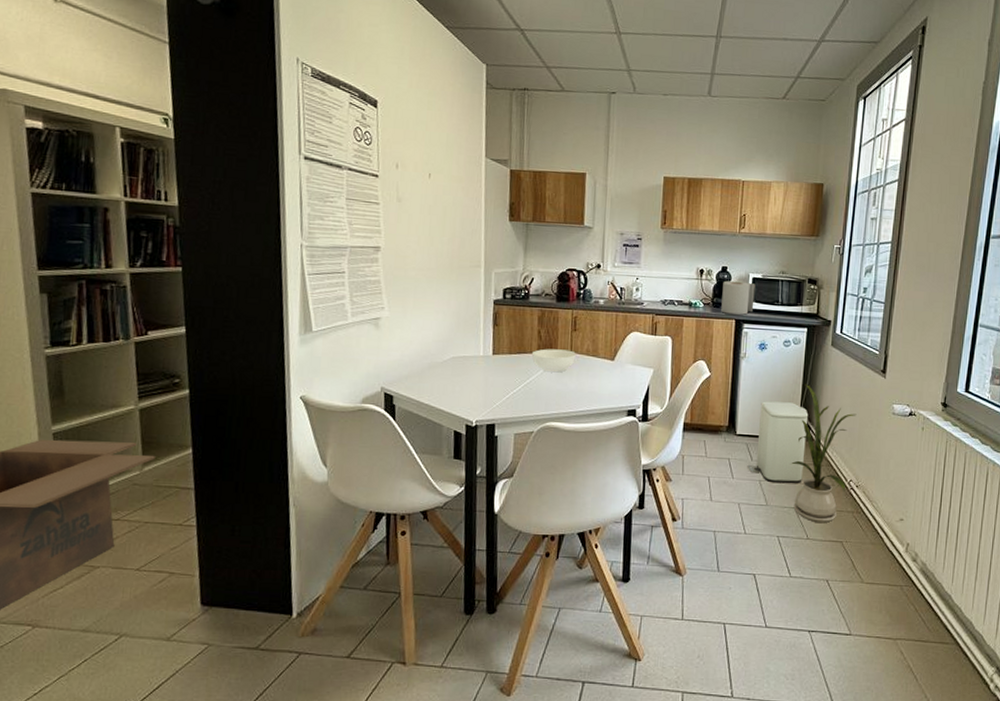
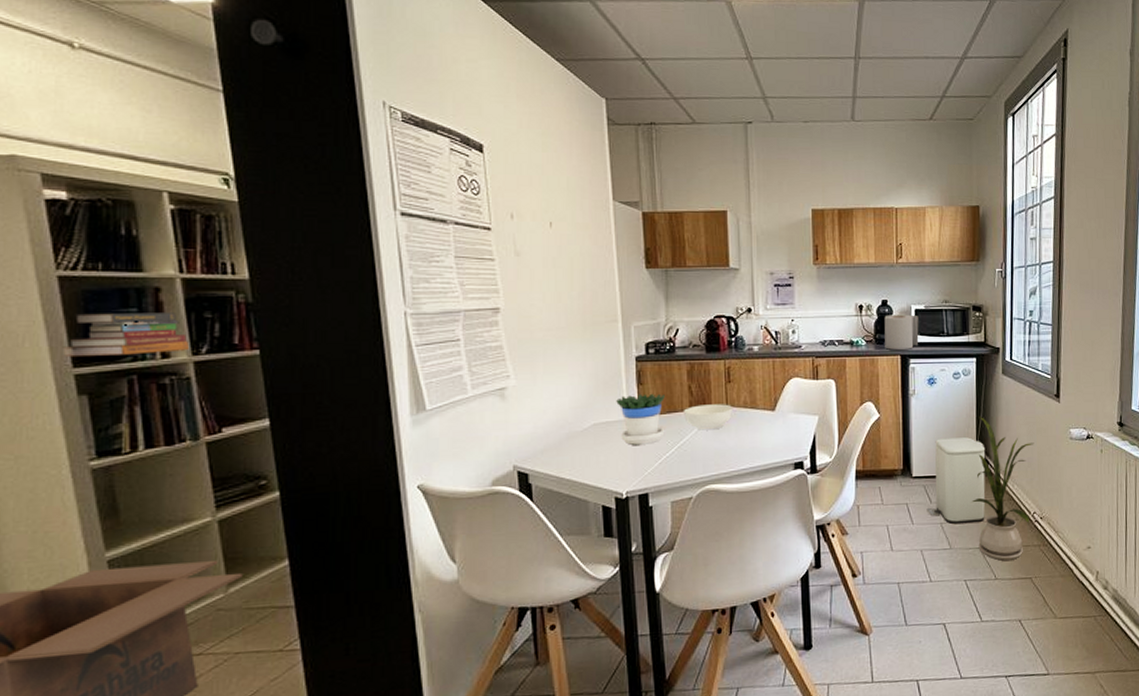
books: none [31,225,128,264] -> present [62,313,190,358]
flowerpot: none [474,334,516,380] -> present [616,393,665,445]

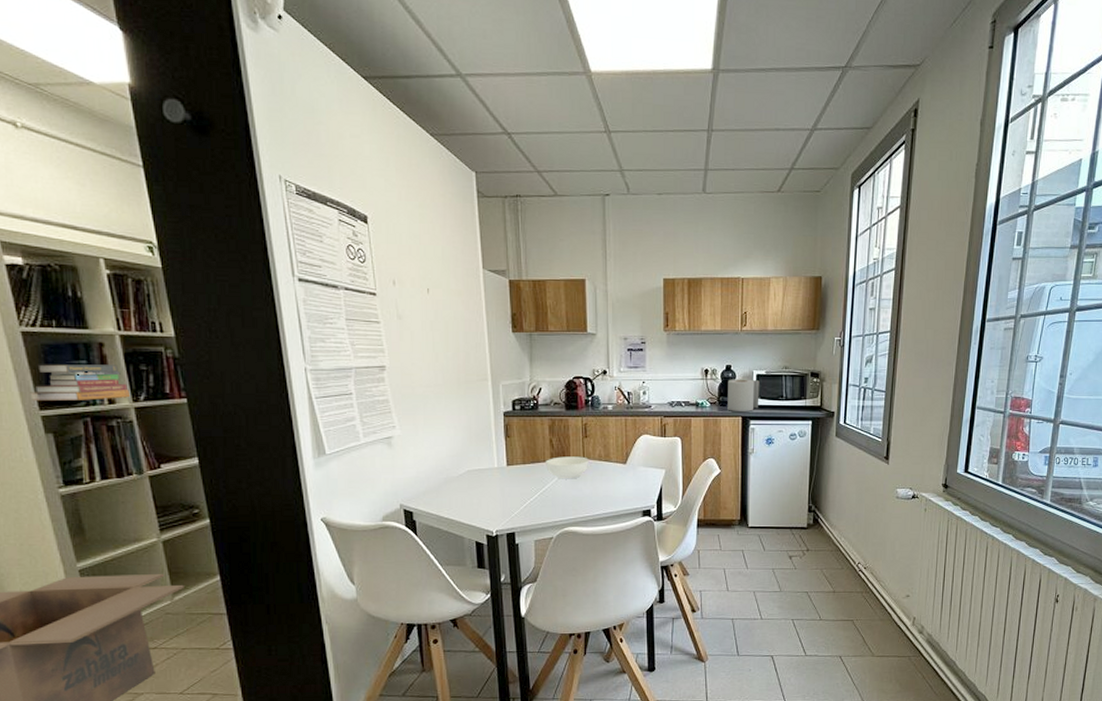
flowerpot: present [616,393,665,445] -> none [487,445,529,490]
pedal bin: present [926,437,986,525] -> none [760,493,817,571]
house plant: present [972,417,1034,561] -> none [802,475,862,604]

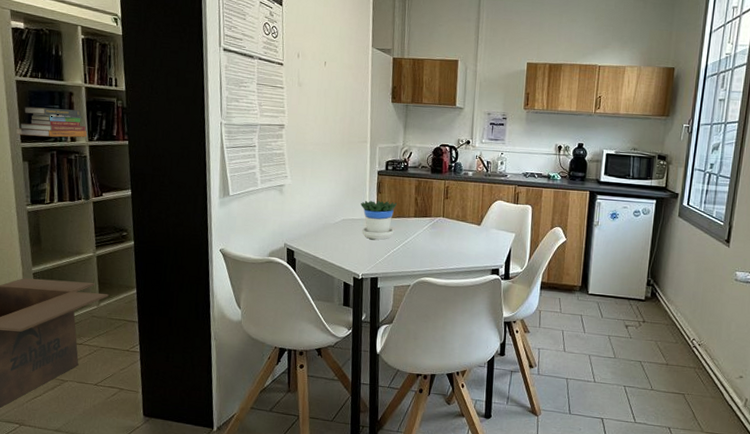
flowerpot: none [487,445,529,490] -> present [361,200,397,240]
bowl: present [545,456,590,479] -> none [409,214,448,235]
paper towel roll: present [727,379,760,413] -> none [577,156,609,188]

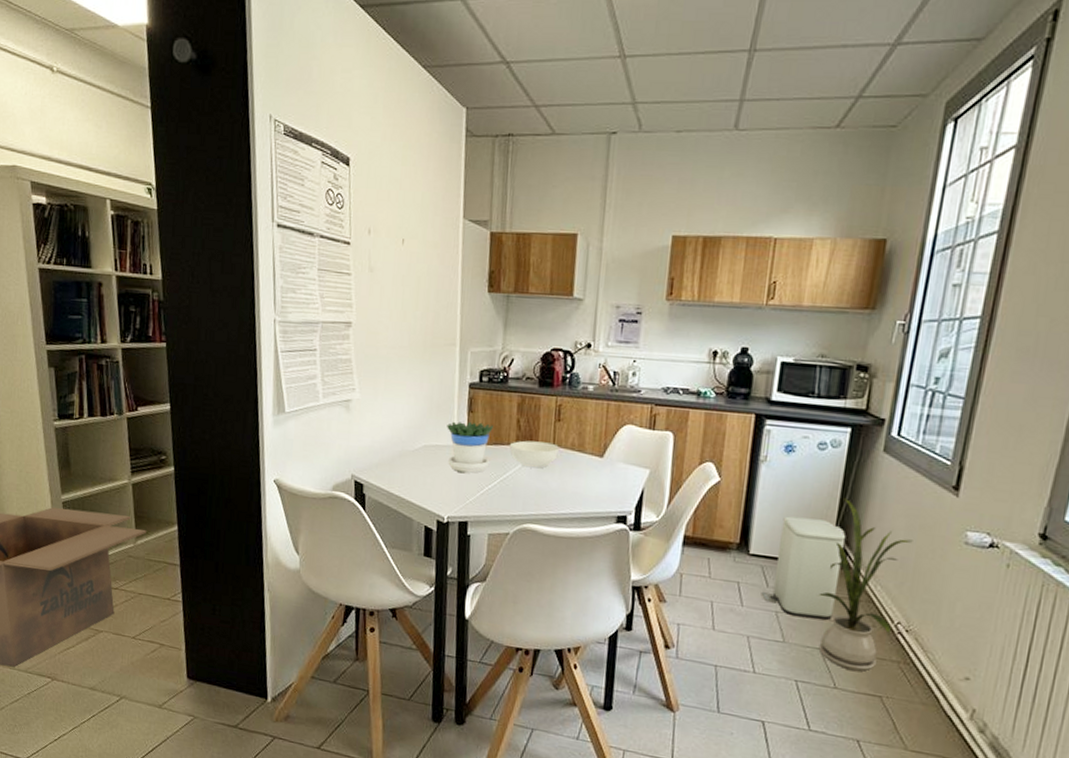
books: present [16,106,88,138] -> none [40,300,120,339]
bowl: none [409,214,448,235] -> present [509,440,561,469]
pedal bin: none [597,265,656,340] -> present [761,516,846,620]
house plant: none [638,251,701,376] -> present [818,499,913,671]

